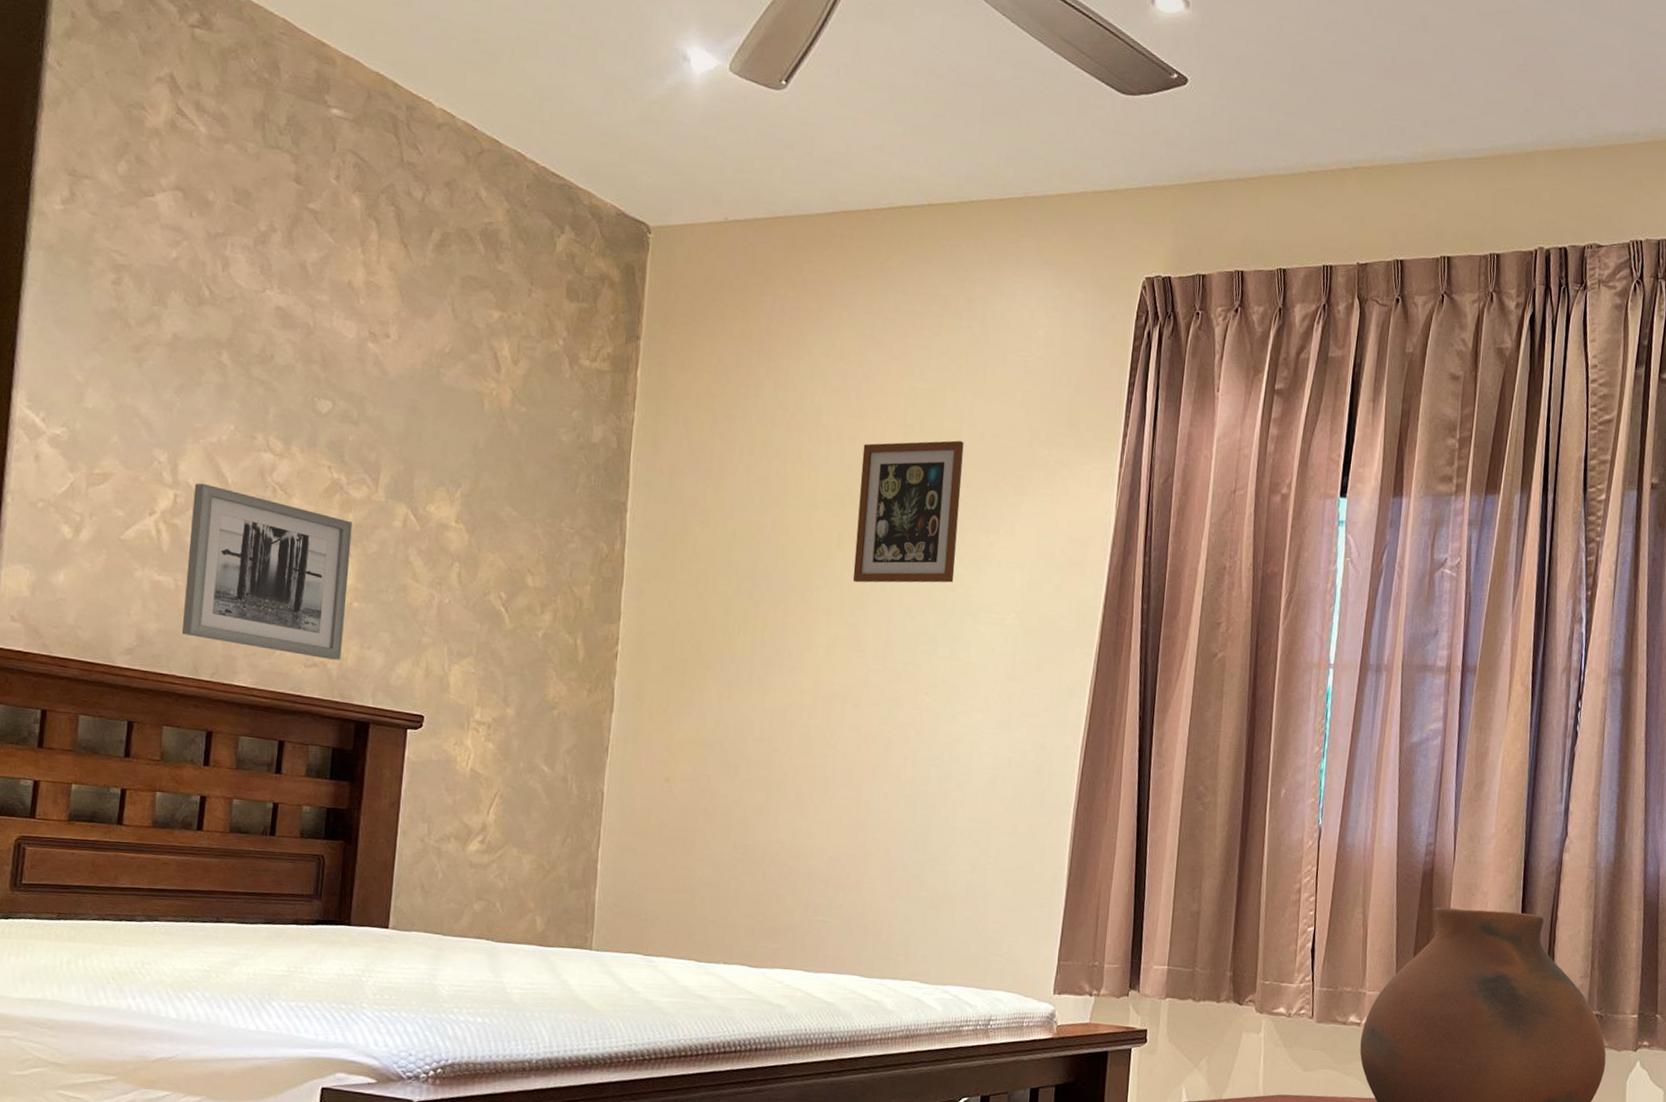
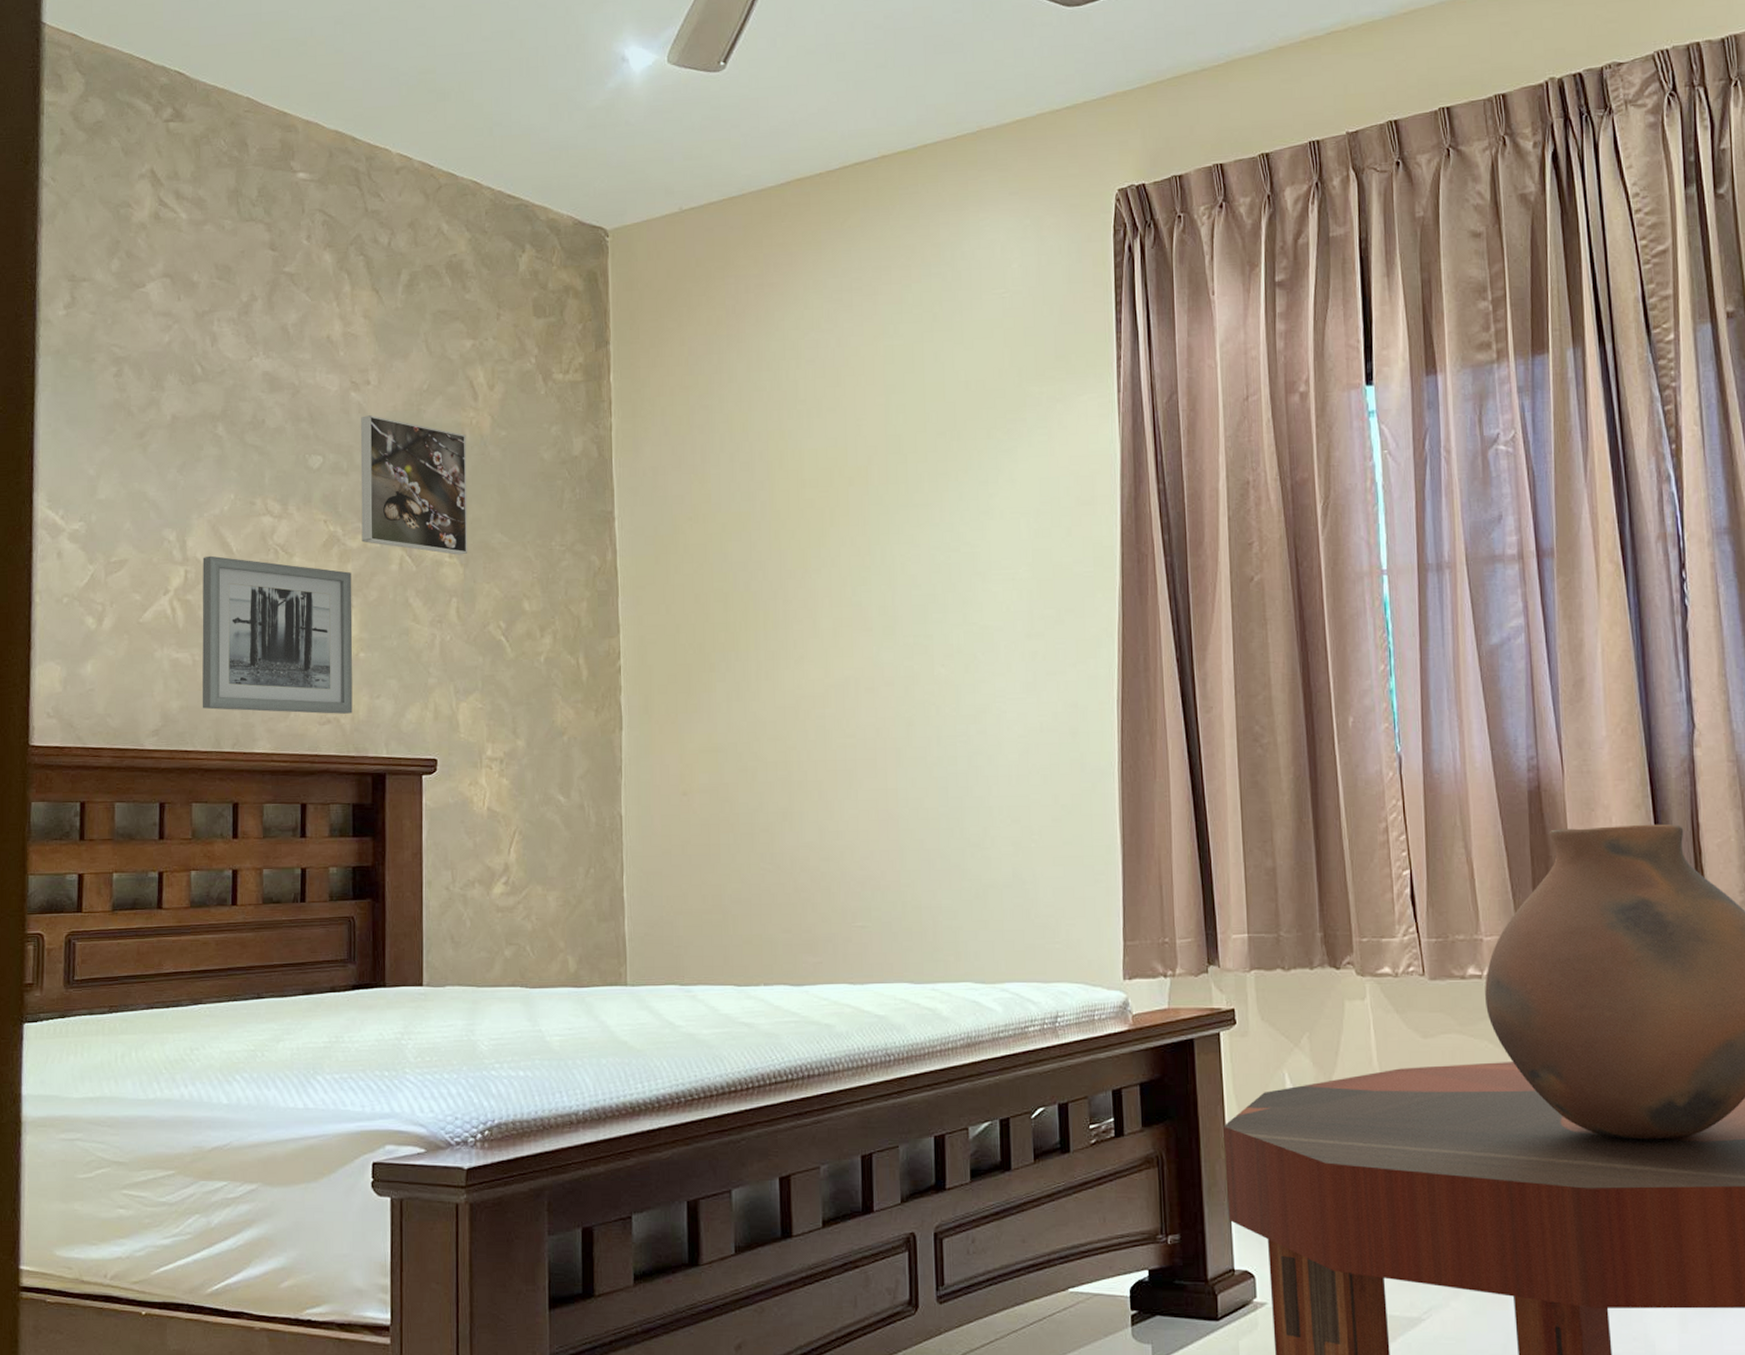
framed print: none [366,368,485,522] -> present [360,415,468,555]
picture frame: present [852,440,964,583] -> none [845,393,956,558]

